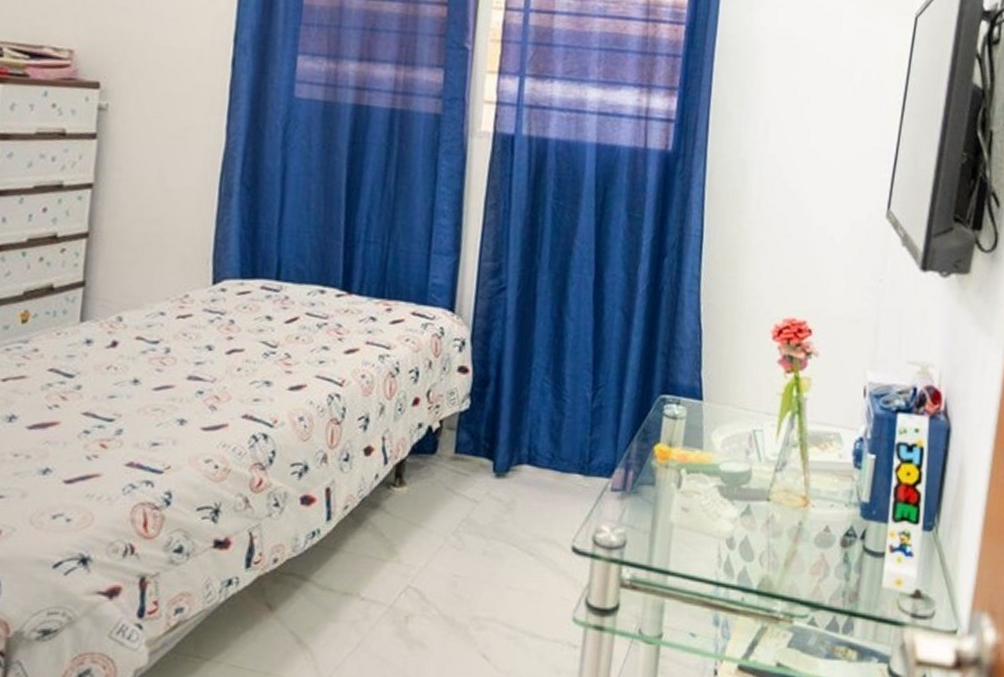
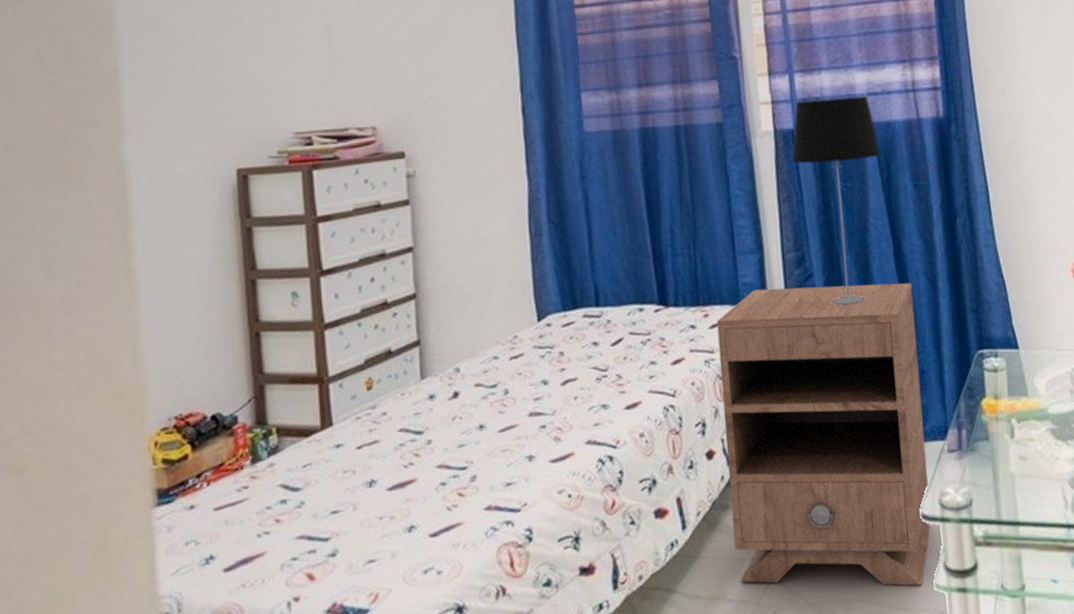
nightstand: none [377,293,606,617] -> present [717,282,931,586]
table lamp: none [506,107,601,326] -> present [792,96,882,306]

